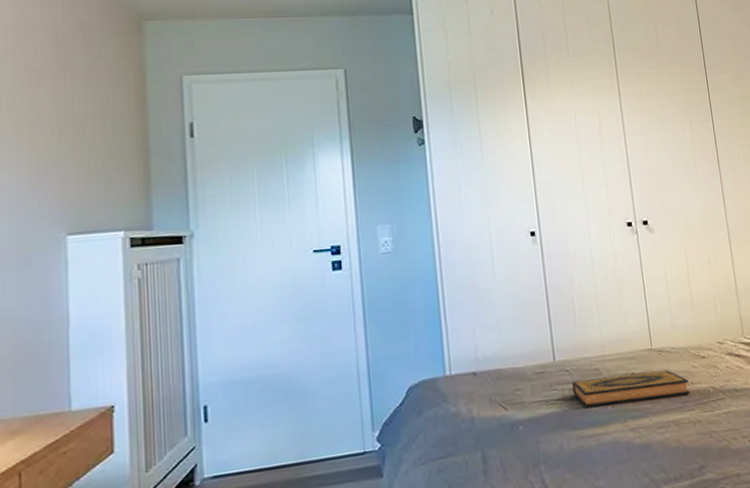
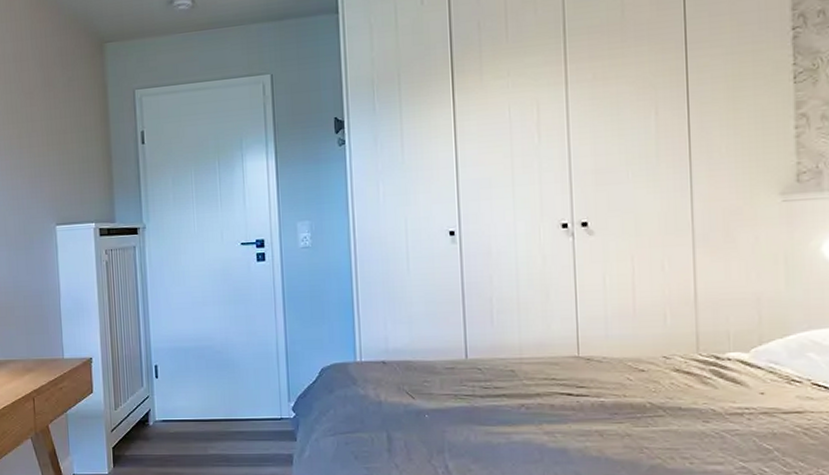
hardback book: present [572,369,690,407] -> none [484,379,620,407]

